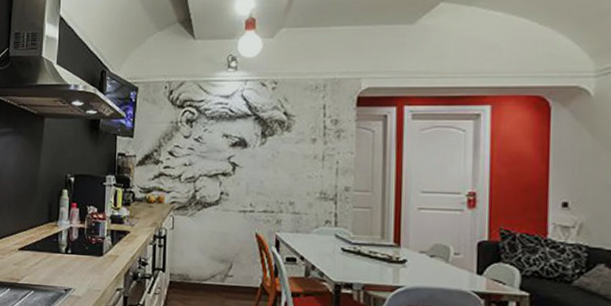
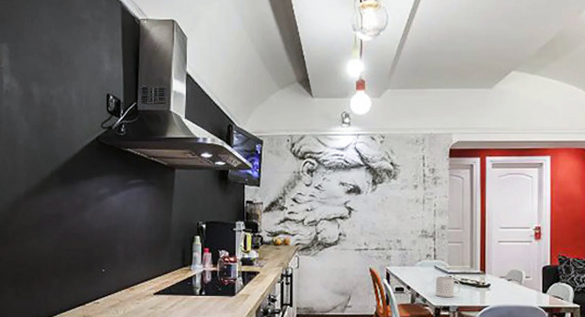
mug: none [335,246,368,274] -> present [435,276,461,298]

